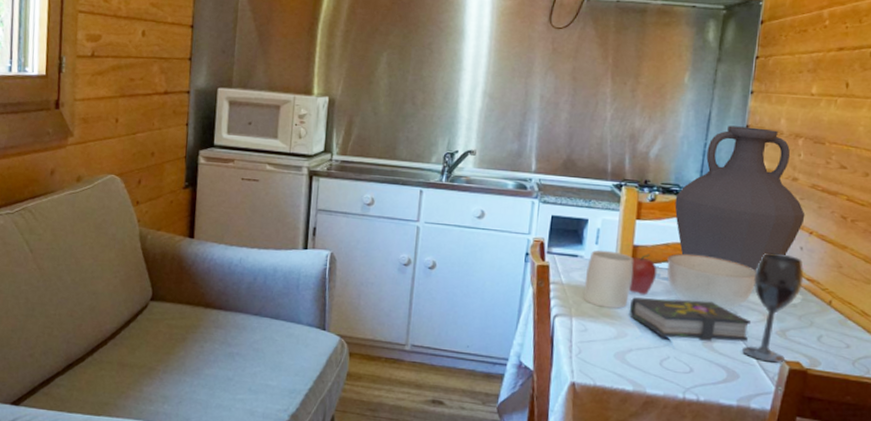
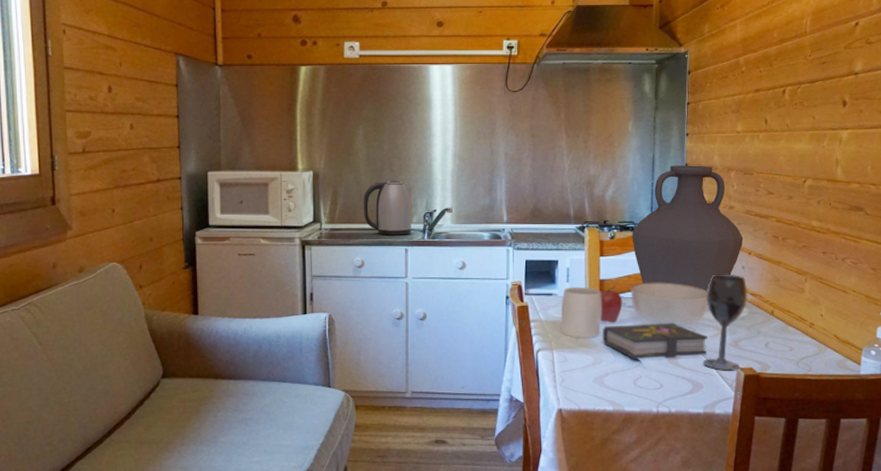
kettle: none [378,113,434,176] -> present [363,179,412,236]

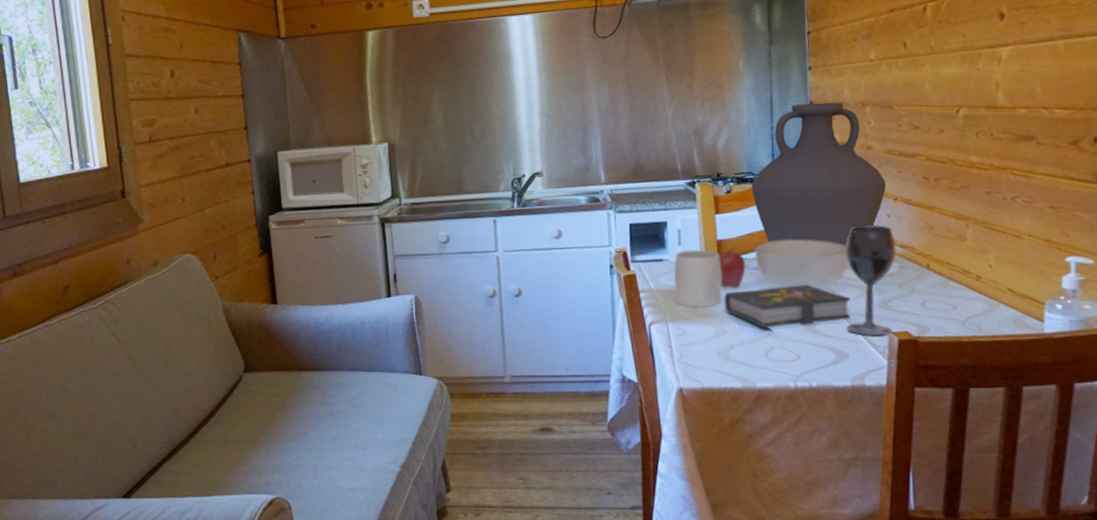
kettle: present [363,179,412,236] -> none [443,145,499,207]

